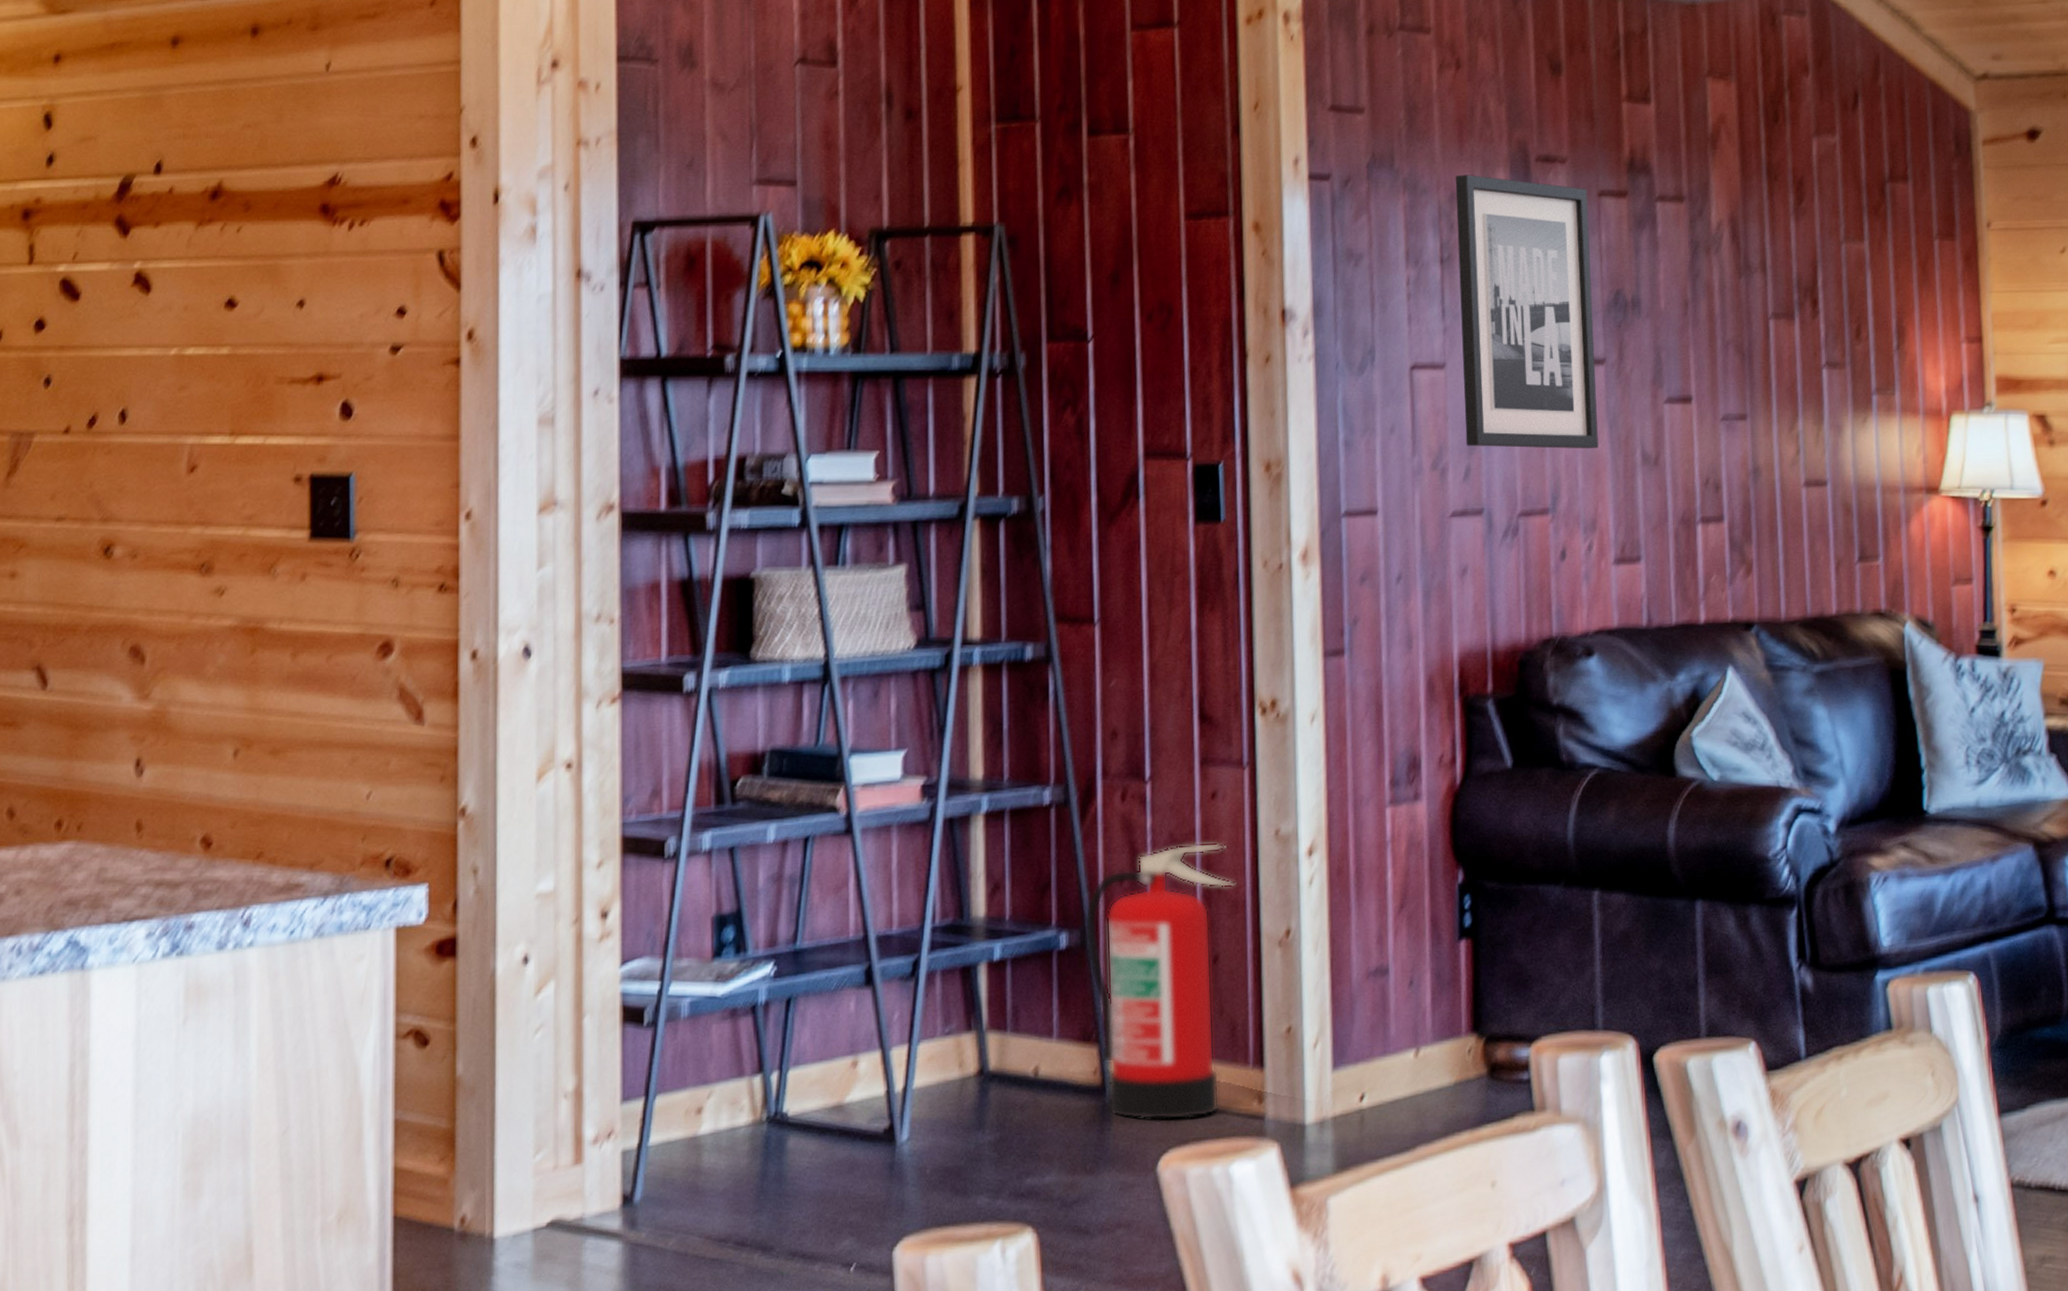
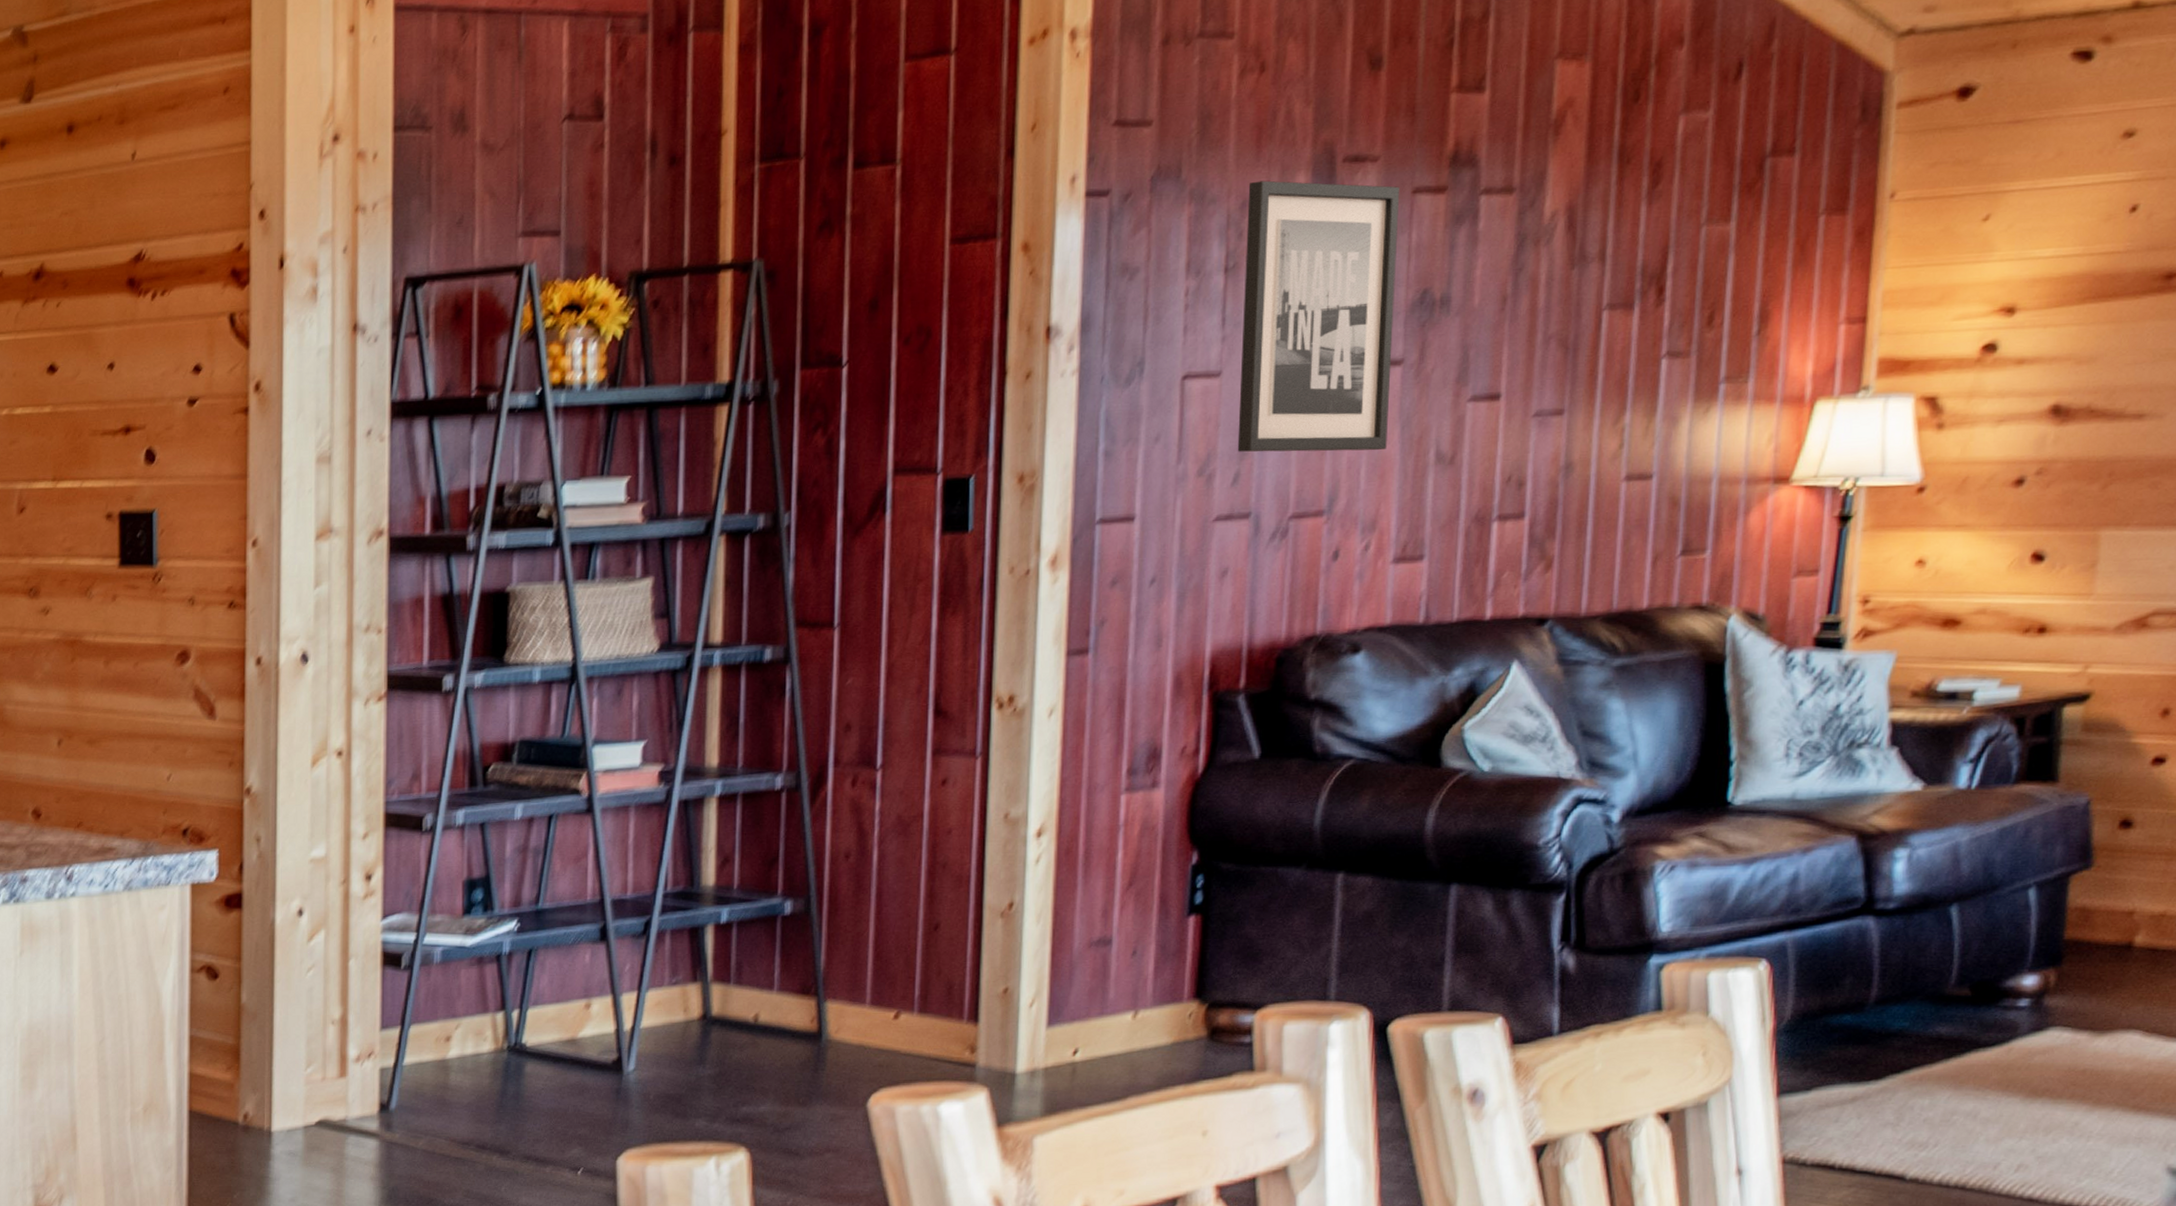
fire extinguisher: present [1084,842,1236,1121] -> none [808,824,962,1064]

